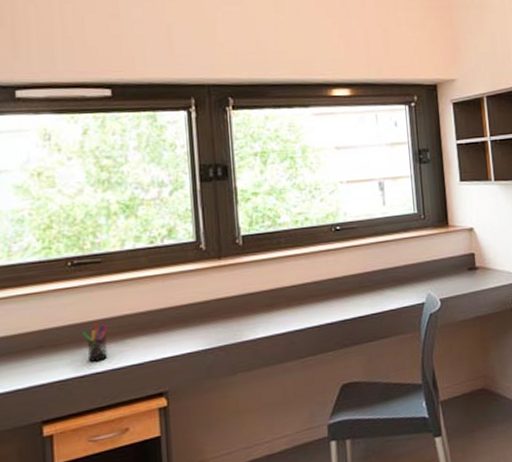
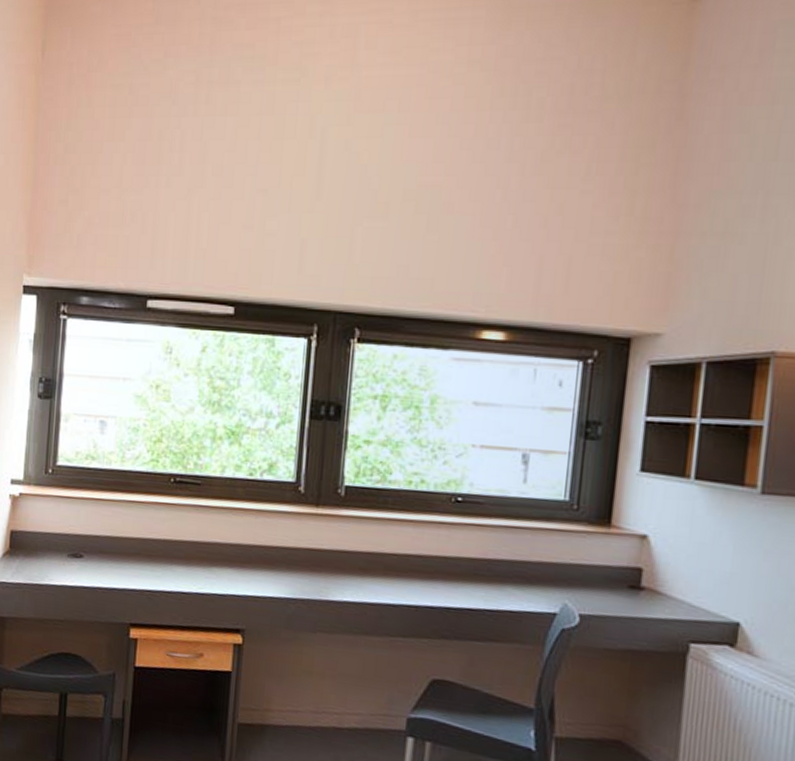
pen holder: present [81,322,107,362] -> none [174,543,197,582]

